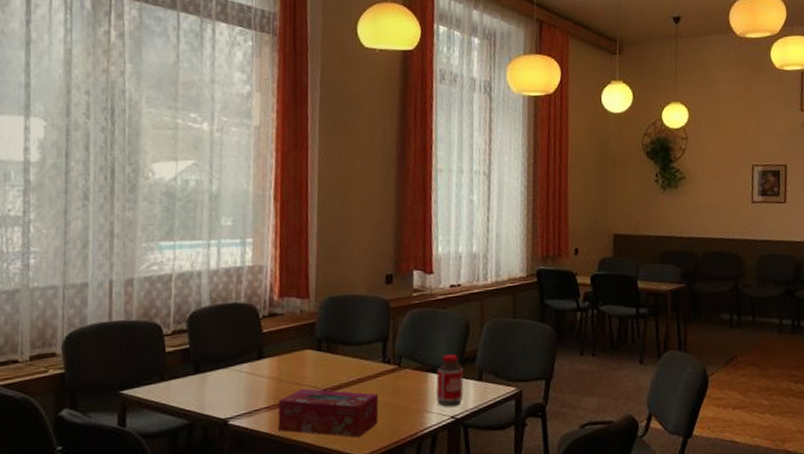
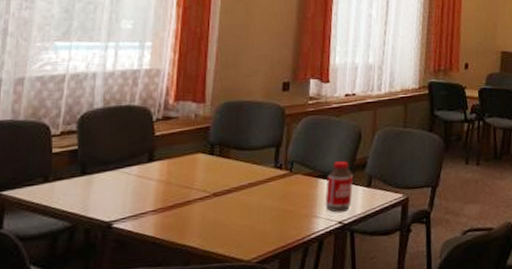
tissue box: present [277,388,379,438] -> none [164,192,269,242]

